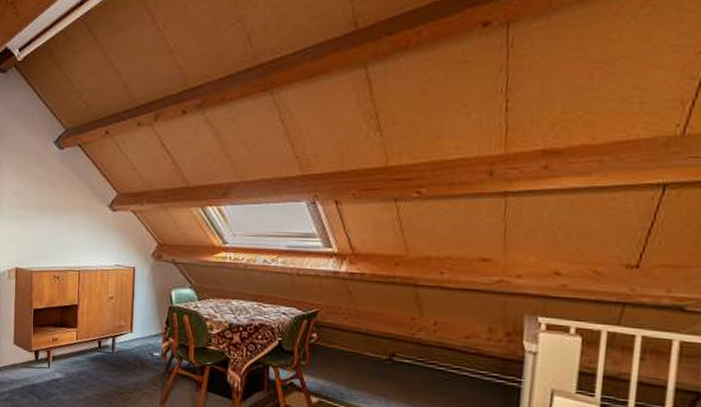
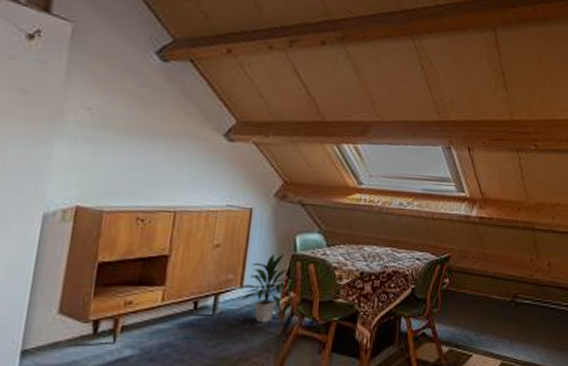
indoor plant: none [129,305,166,362] -> present [238,253,287,323]

